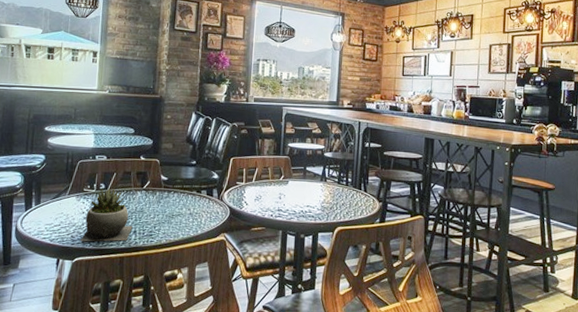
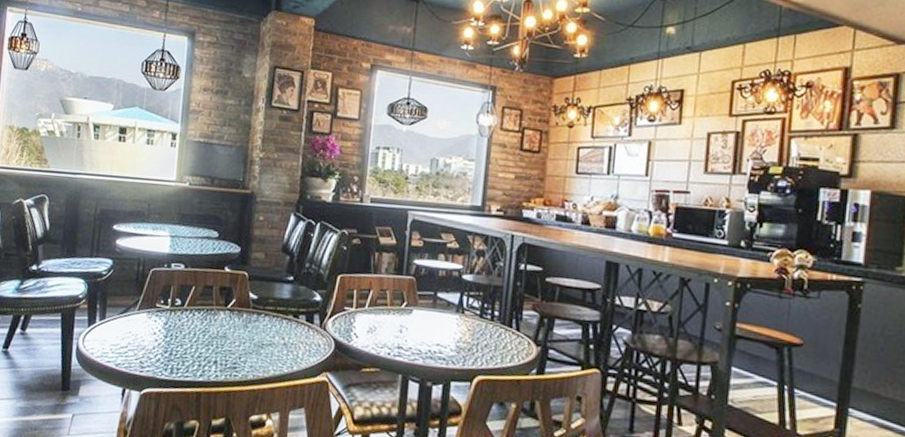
succulent plant: present [81,188,133,242] -> none [151,304,213,373]

